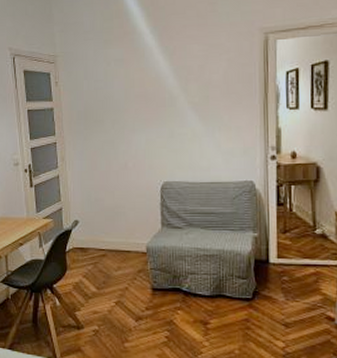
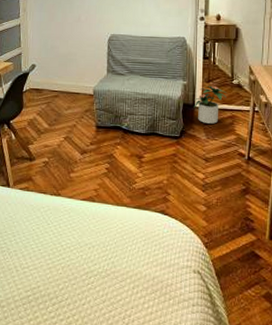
potted plant: none [267,236,309,282] -> present [193,85,228,124]

